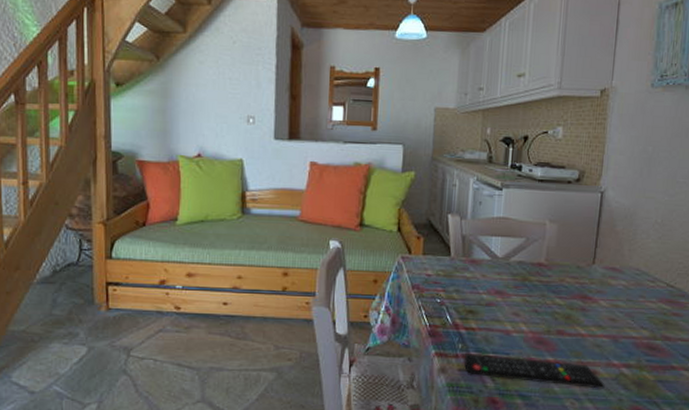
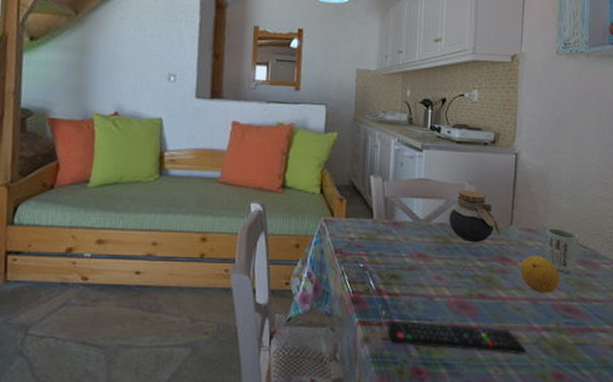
jar: none [528,229,582,281] -> present [449,190,500,243]
fruit: none [601,294,644,331] -> present [519,256,561,293]
cup: none [628,267,666,312] -> present [544,228,579,273]

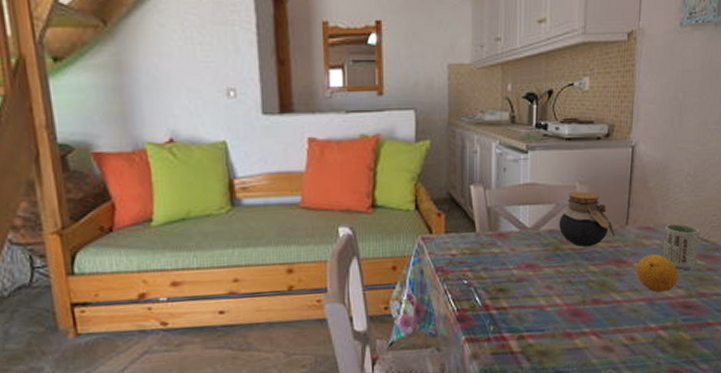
remote control: present [387,320,527,354] -> none [496,331,643,358]

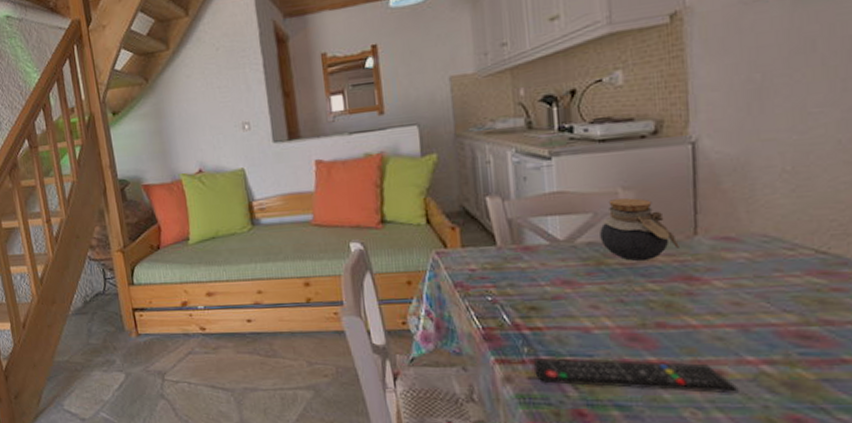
remote control: none [496,331,643,358] -> present [532,357,739,394]
fruit: present [636,254,679,293] -> none [715,270,786,317]
cup: present [662,223,700,270] -> none [754,232,814,290]

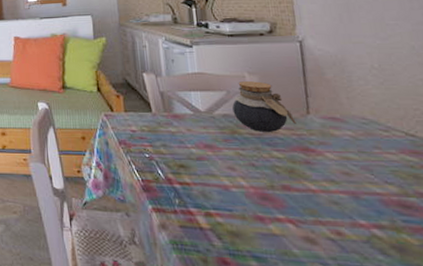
remote control: present [532,357,739,394] -> none [183,208,356,253]

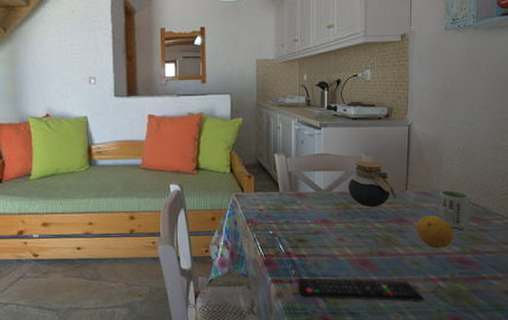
remote control: none [183,208,356,253] -> present [297,277,425,302]
fruit: none [328,146,386,187] -> present [416,216,454,248]
cup: none [355,116,407,165] -> present [439,190,471,230]

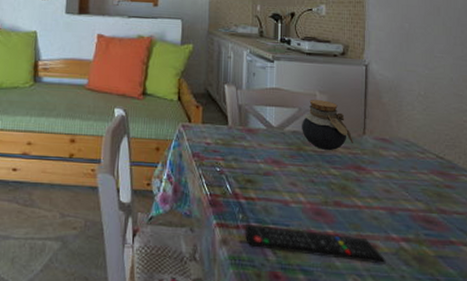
fruit: present [416,216,454,248] -> none [375,165,418,204]
cup: present [439,190,471,230] -> none [400,138,435,184]

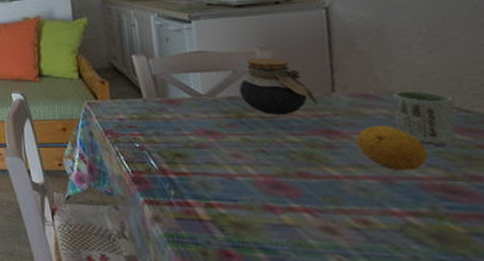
remote control: present [244,223,386,265] -> none [179,200,386,243]
fruit: none [375,165,418,204] -> present [356,126,429,171]
cup: none [400,138,435,184] -> present [393,90,457,145]

